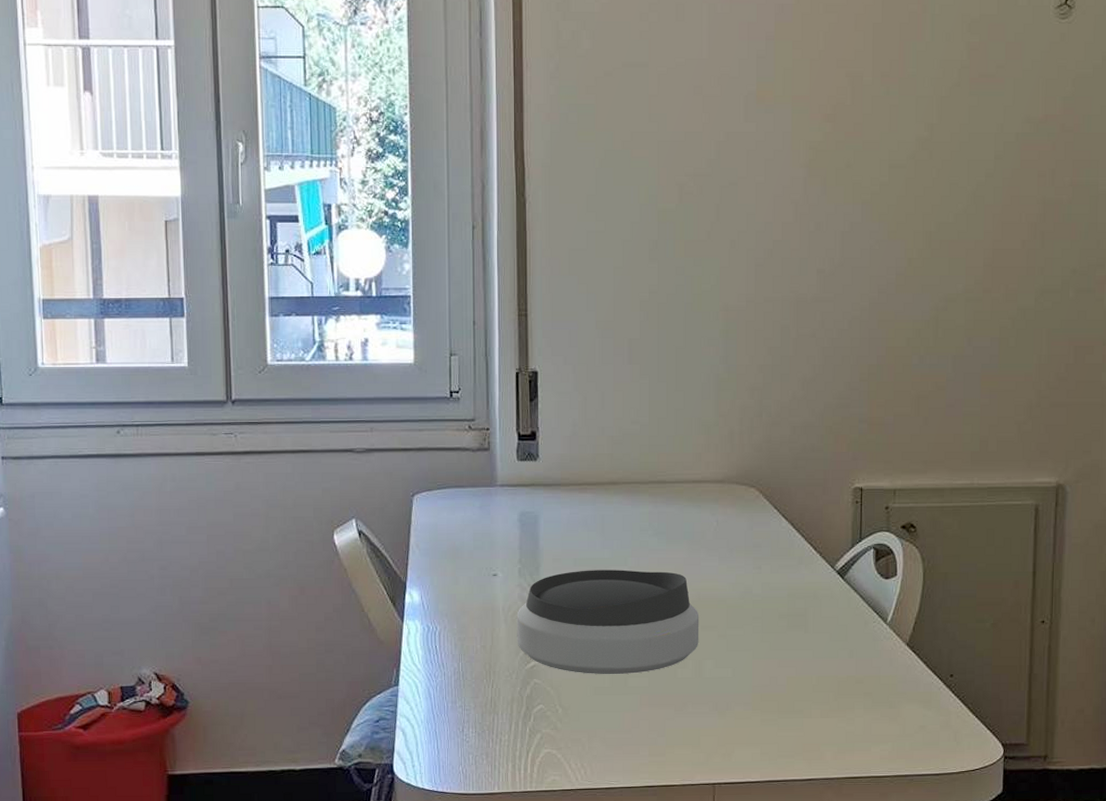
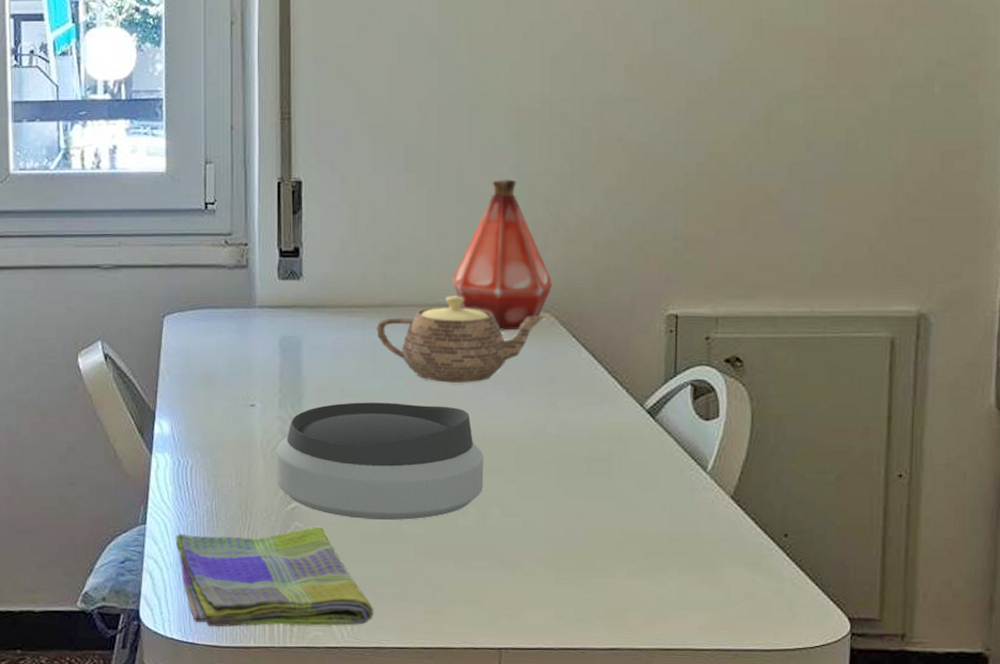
dish towel: none [425,682,604,777] -> present [175,526,374,627]
teapot: none [605,474,752,551] -> present [376,296,547,383]
bottle: none [671,370,758,504] -> present [452,179,553,331]

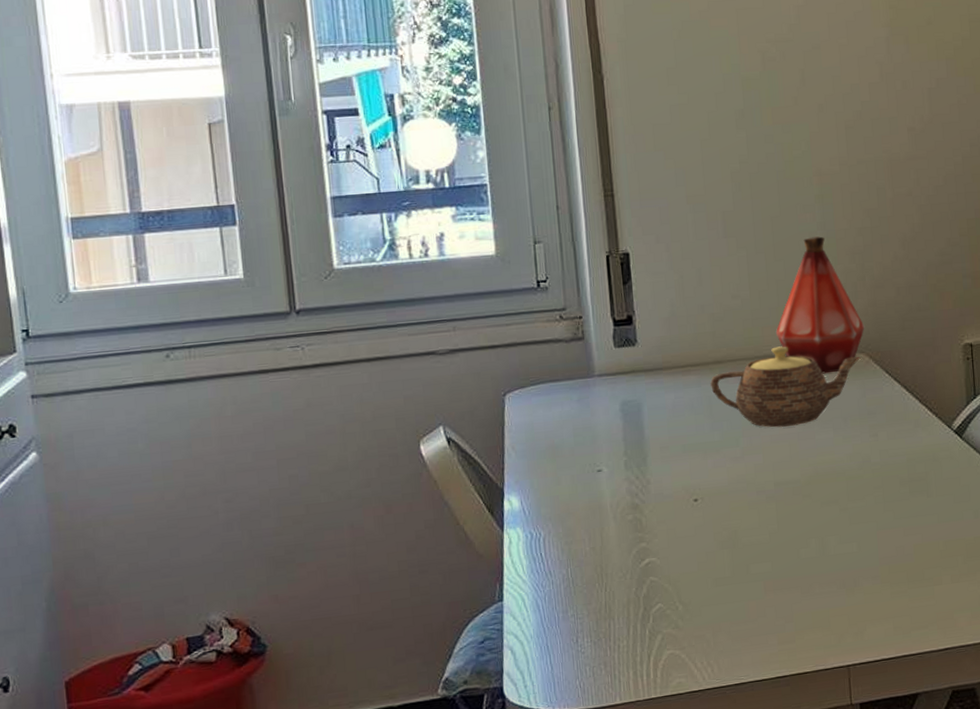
dish towel: present [175,526,374,627] -> none [533,577,731,692]
bowl: present [276,402,484,521] -> none [626,449,820,566]

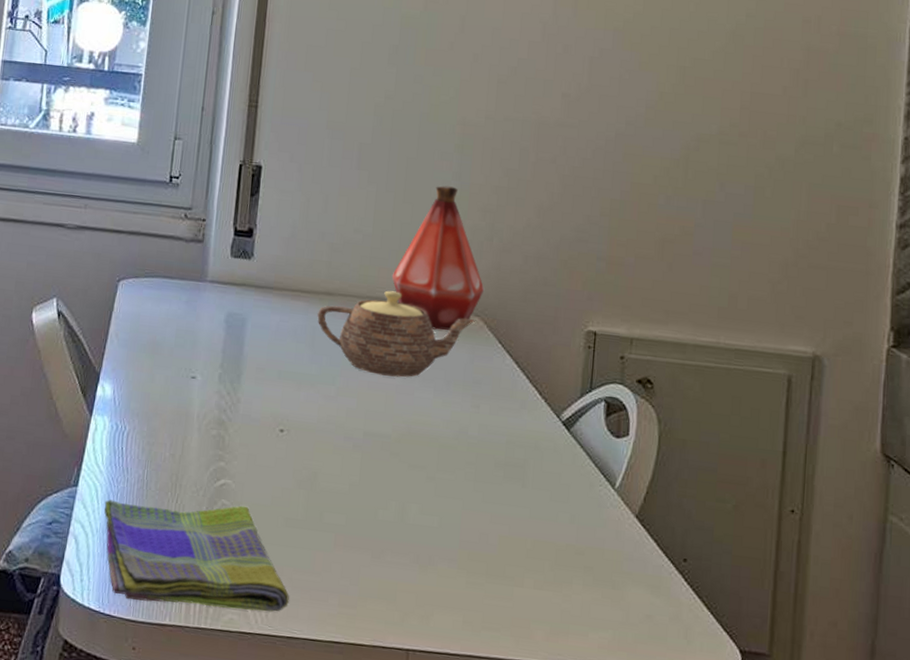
dish towel: none [533,577,731,692] -> present [104,499,289,612]

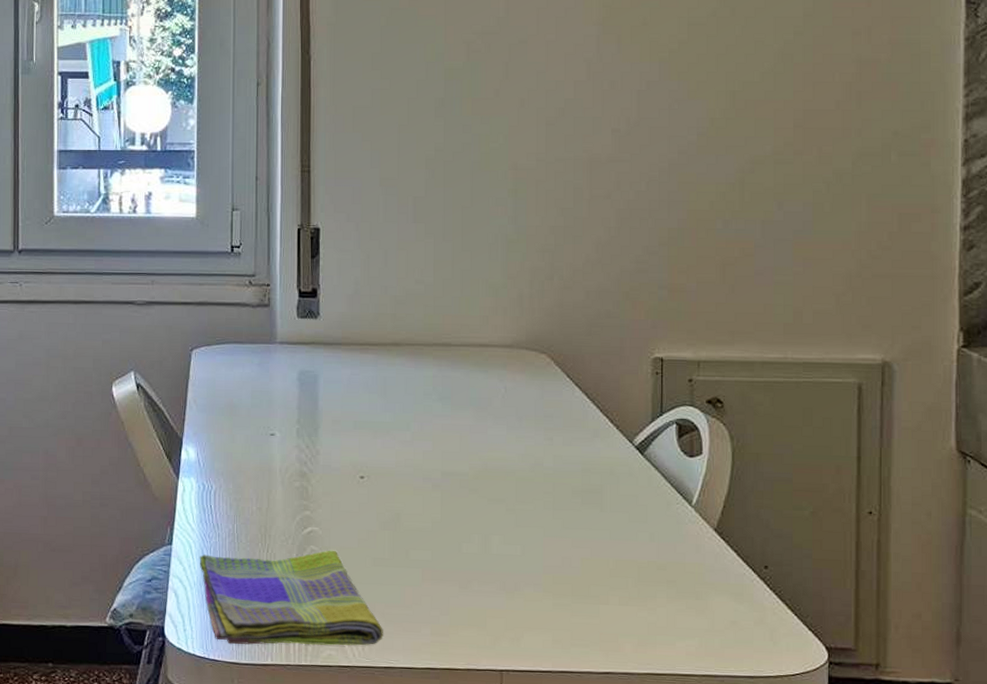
teapot: present [317,290,476,378] -> none [387,336,543,418]
bottle: present [391,185,485,330] -> none [456,230,549,370]

